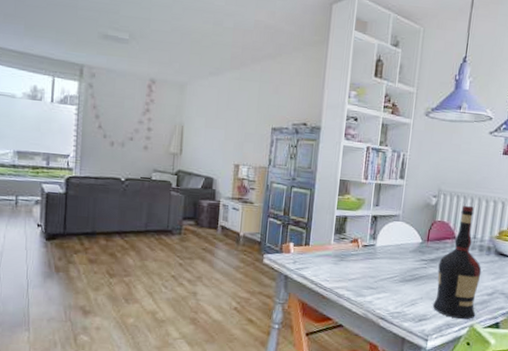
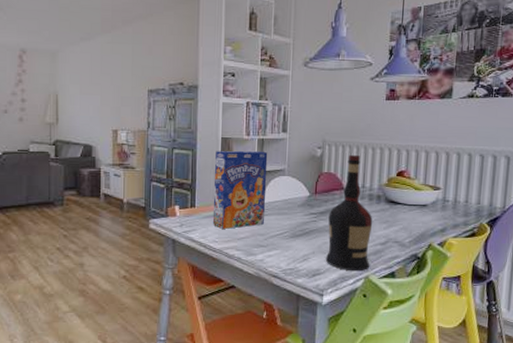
cereal box: none [325,192,384,269] -> present [212,150,268,229]

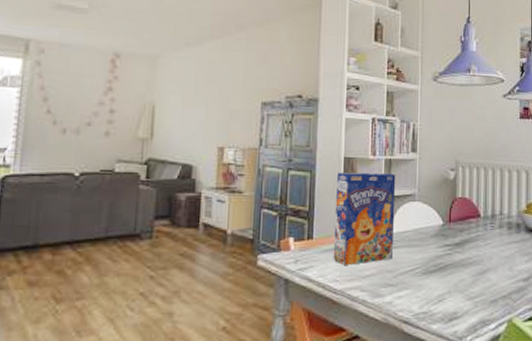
liquor: present [325,154,373,272] -> none [463,177,513,314]

